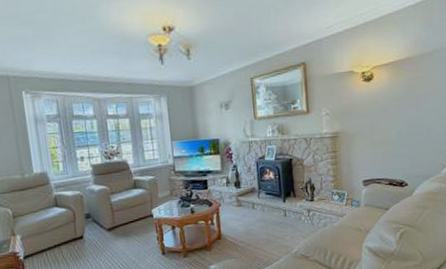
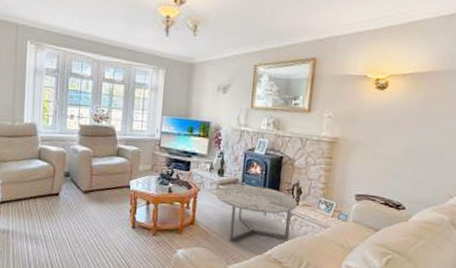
coffee table: none [235,190,313,248] -> present [215,184,298,242]

